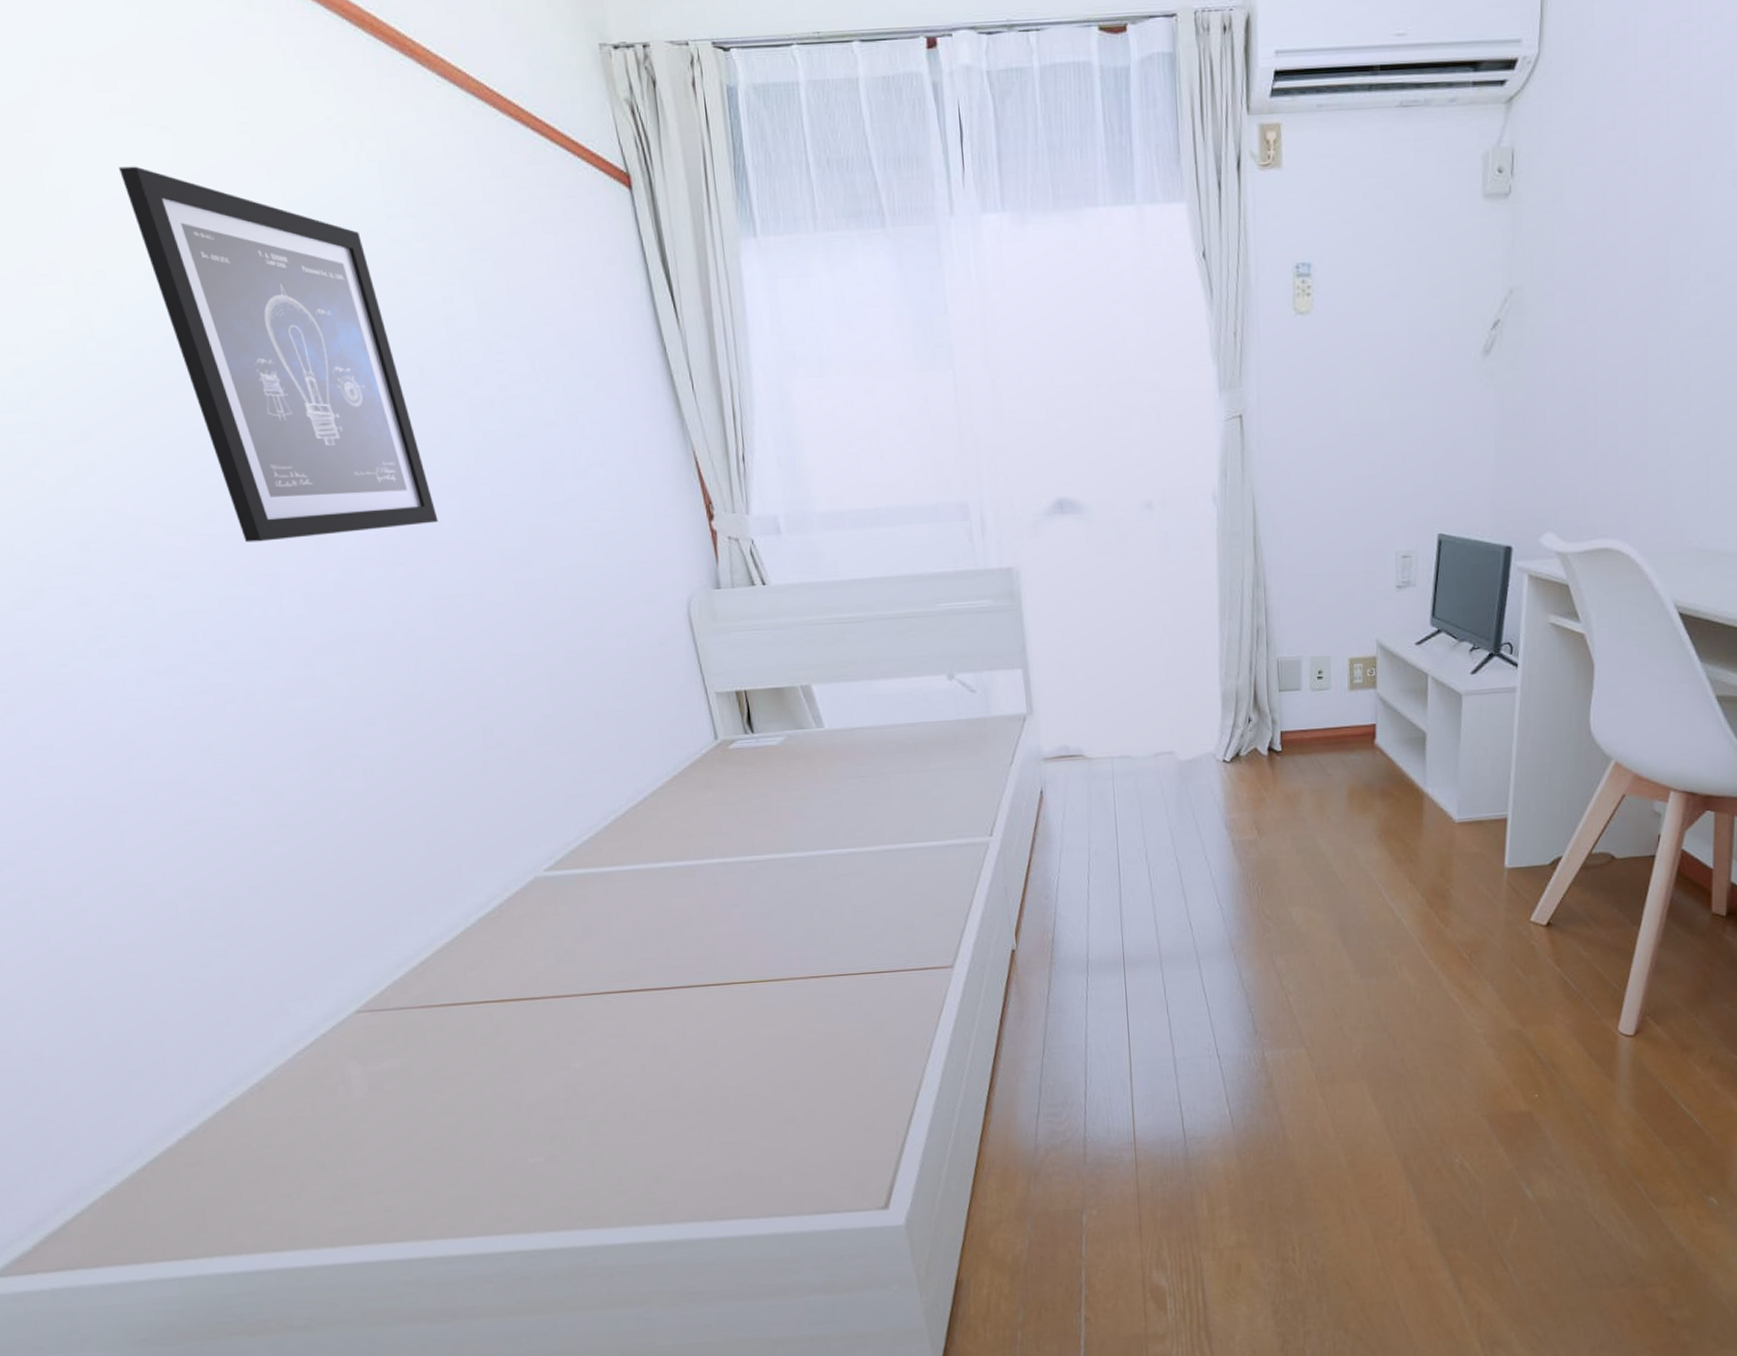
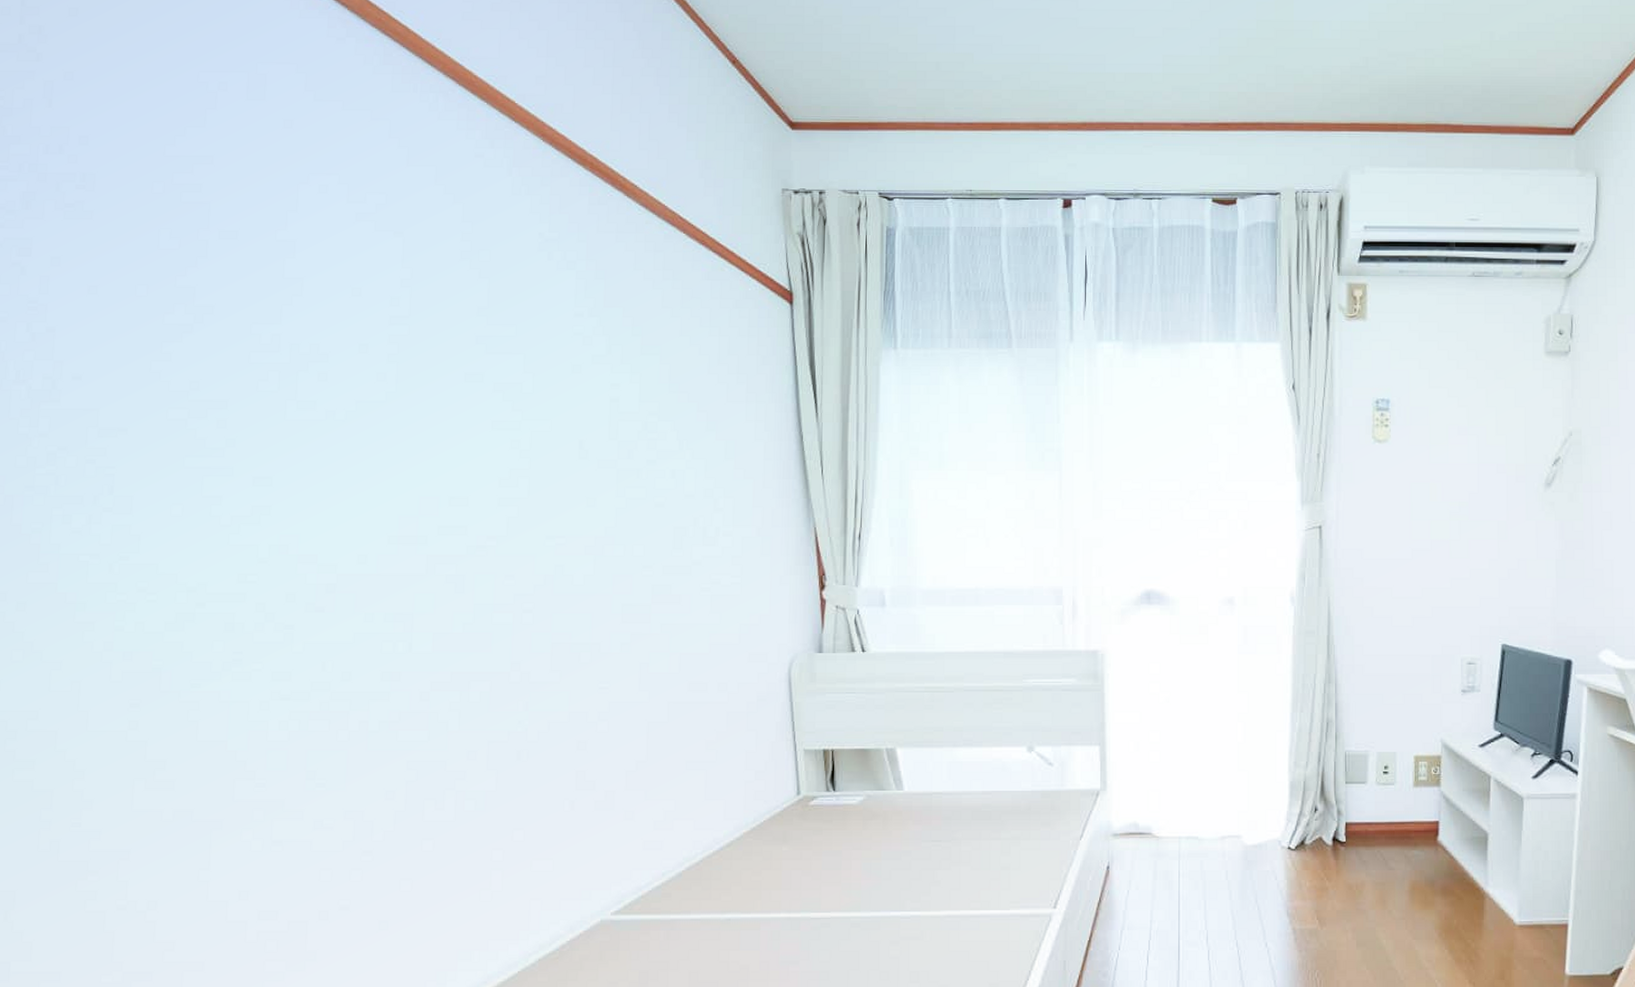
wall art: present [119,166,439,543] -> none [352,261,571,584]

